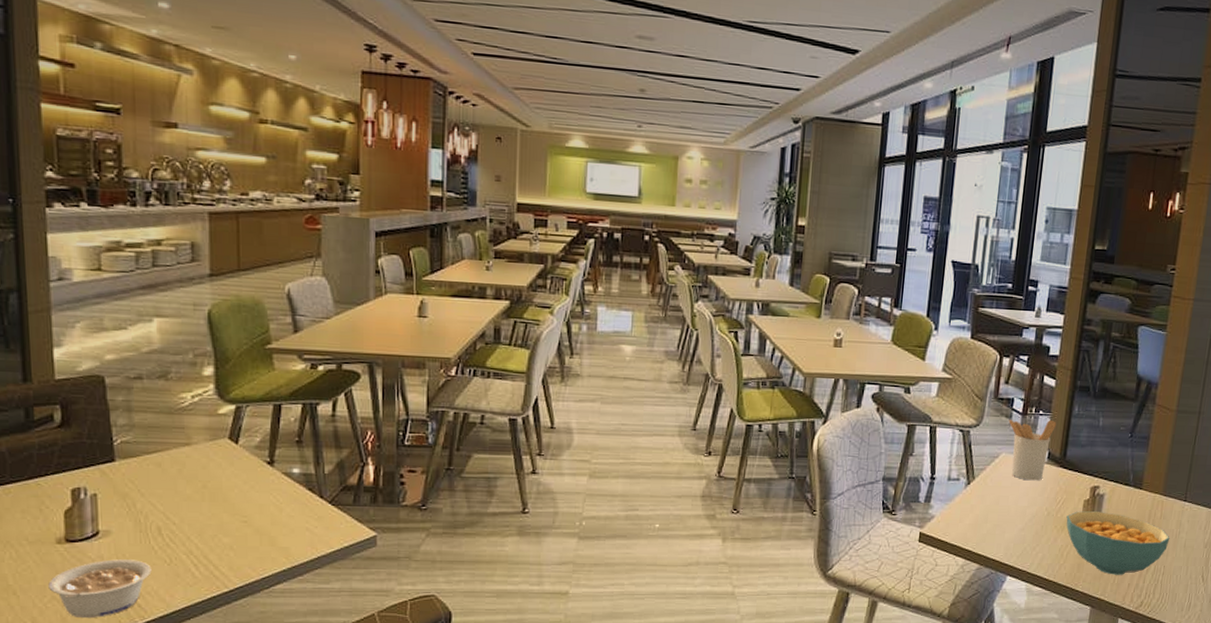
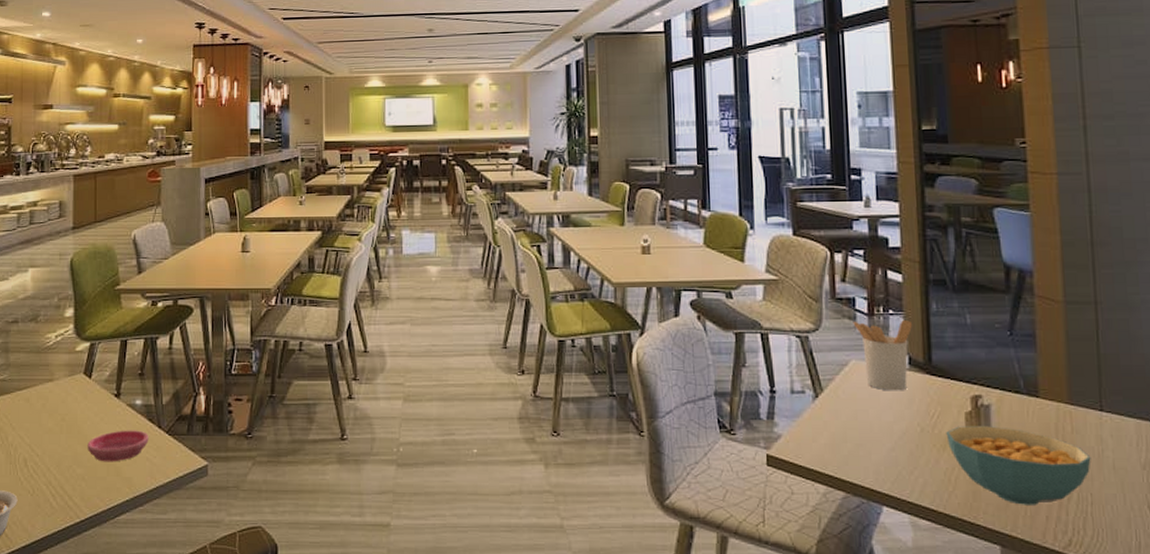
saucer: none [235,499,309,532] -> present [87,430,149,462]

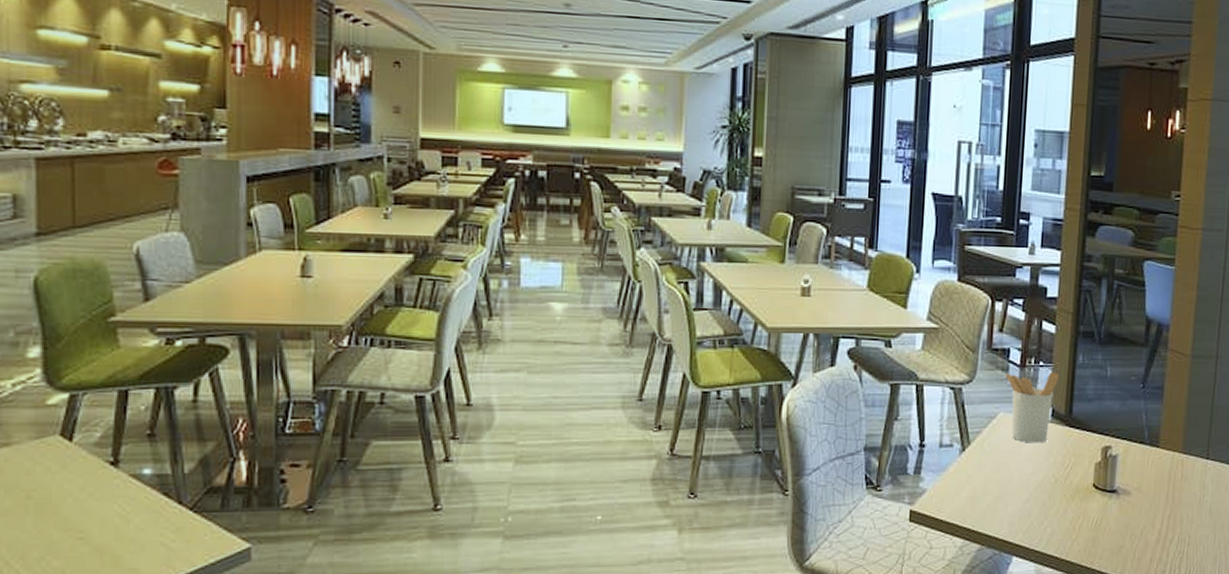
saucer: present [87,430,149,462] -> none [68,507,164,550]
cereal bowl: present [946,426,1091,505] -> none [1076,476,1194,549]

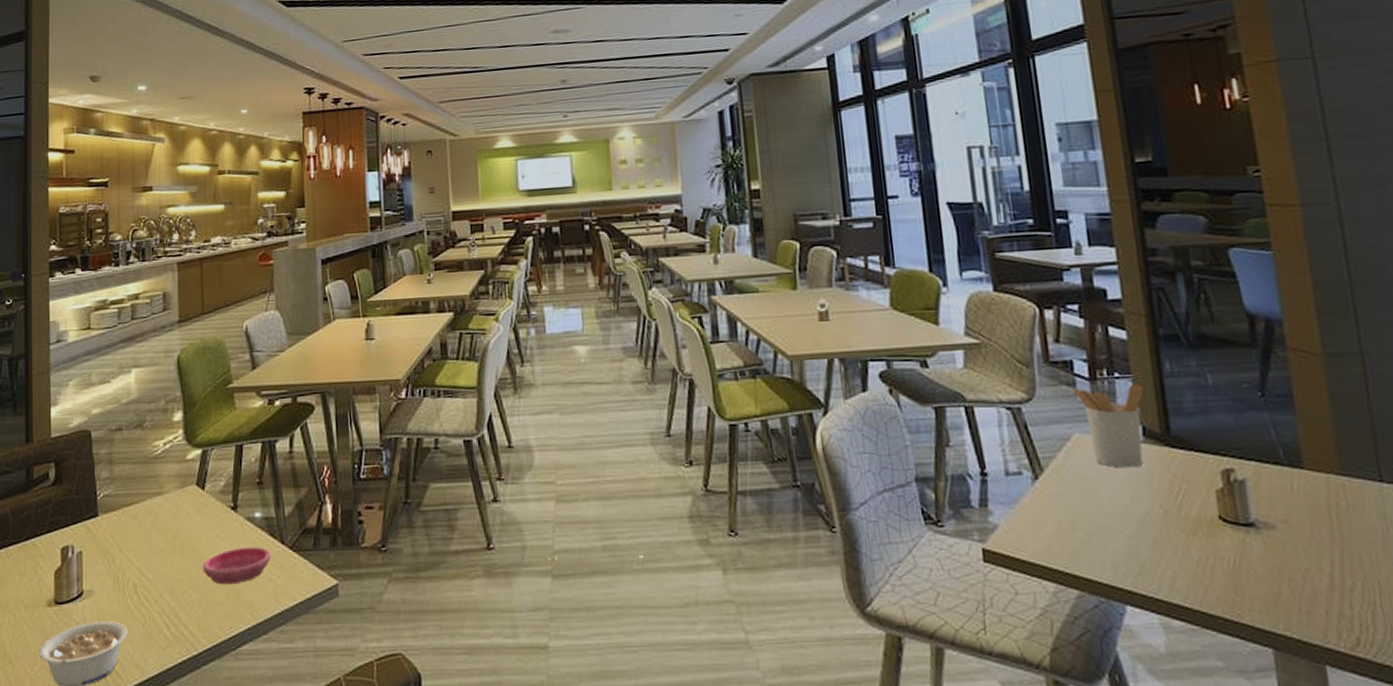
saucer: none [68,507,164,550] -> present [203,547,271,585]

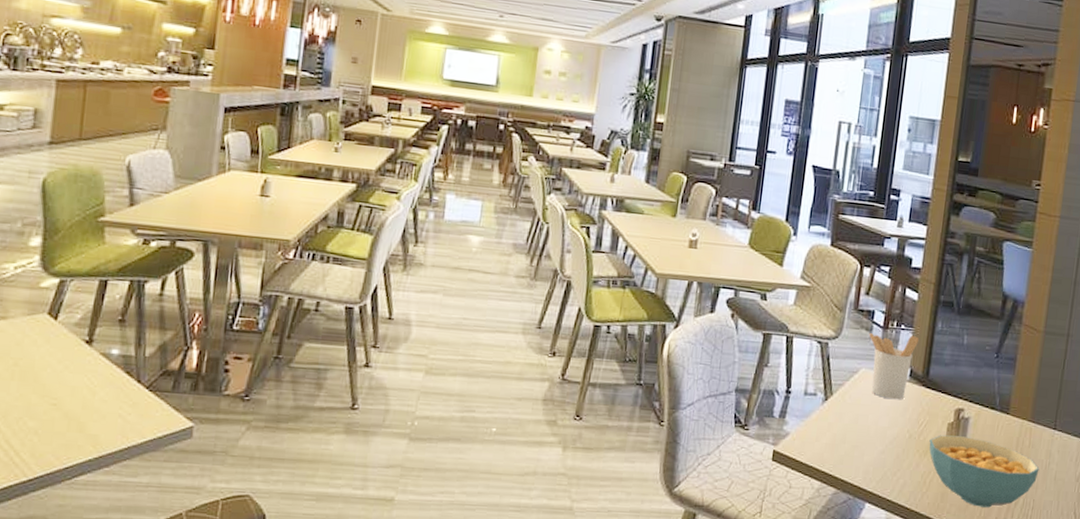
saucer: present [203,547,271,585] -> none [44,381,124,417]
cereal bowl: none [1195,505,1375,598] -> present [929,435,1039,508]

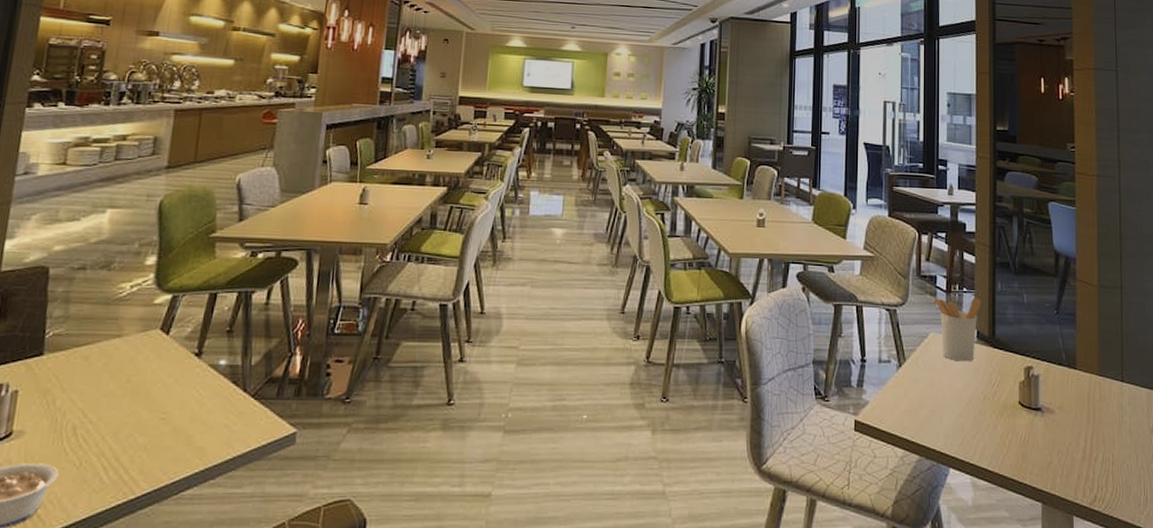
cereal bowl: present [929,435,1039,508] -> none [1004,394,1113,466]

